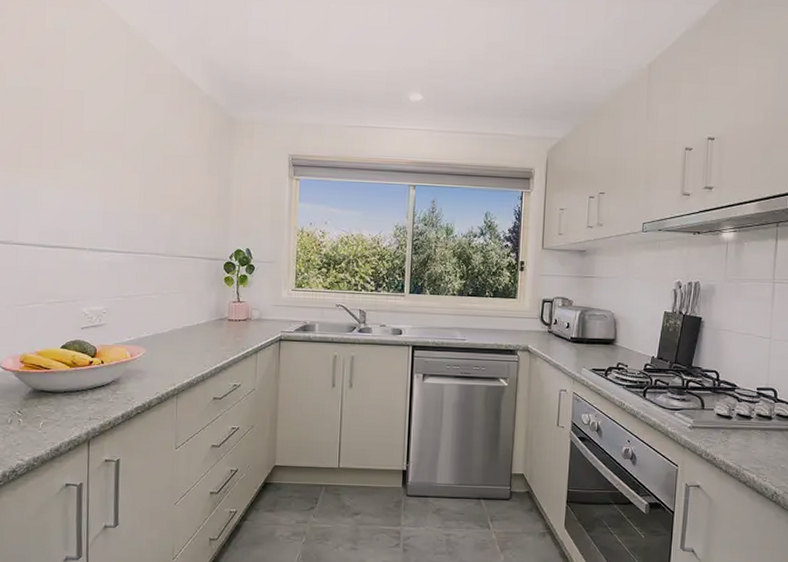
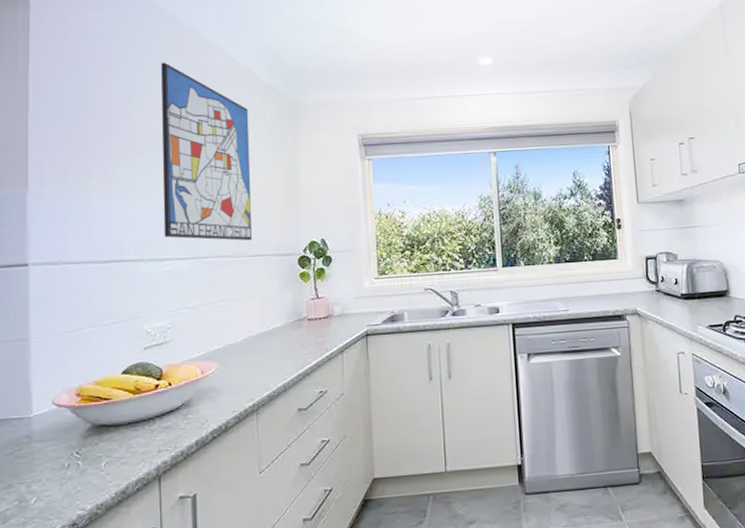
wall art: none [105,65,189,243] -> present [161,62,252,241]

